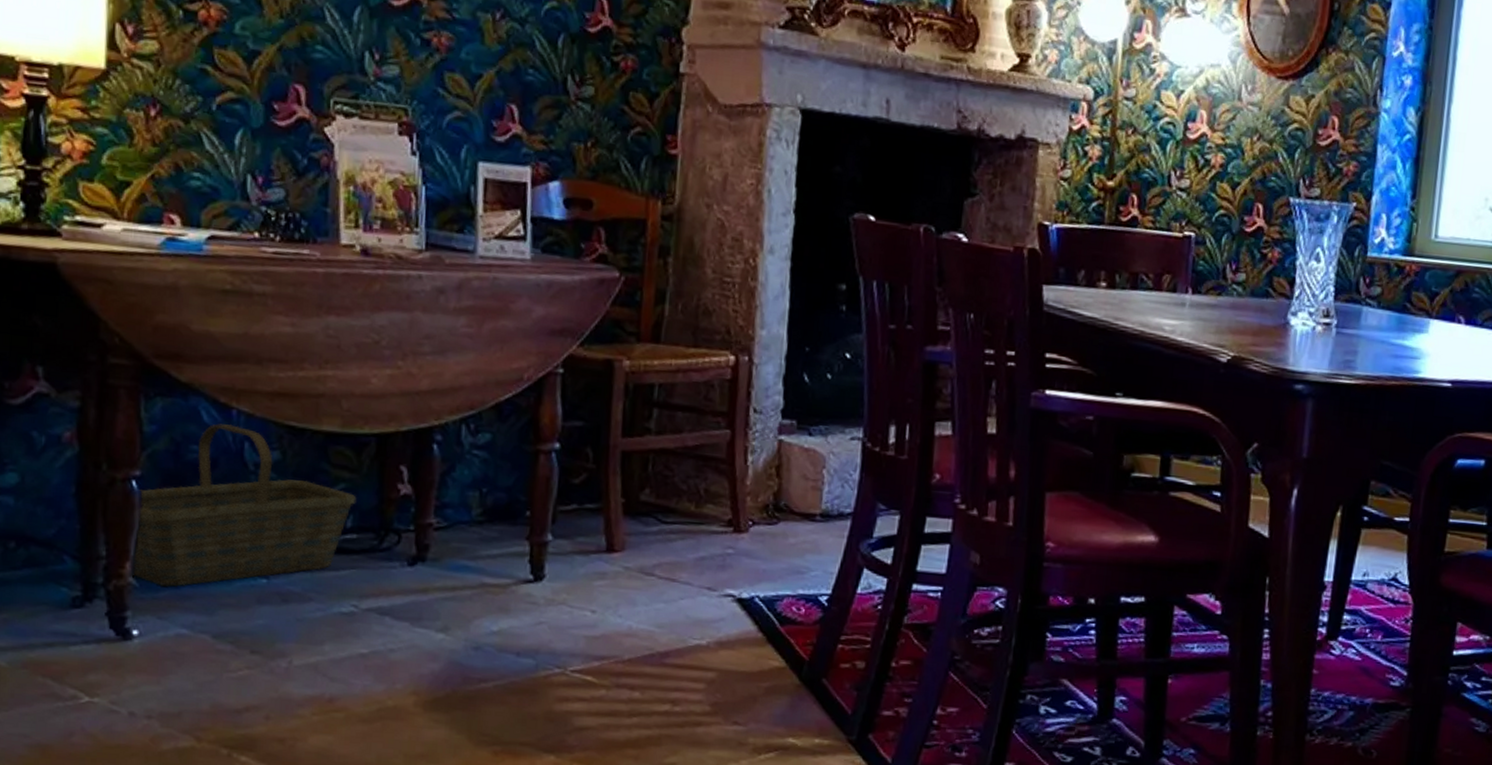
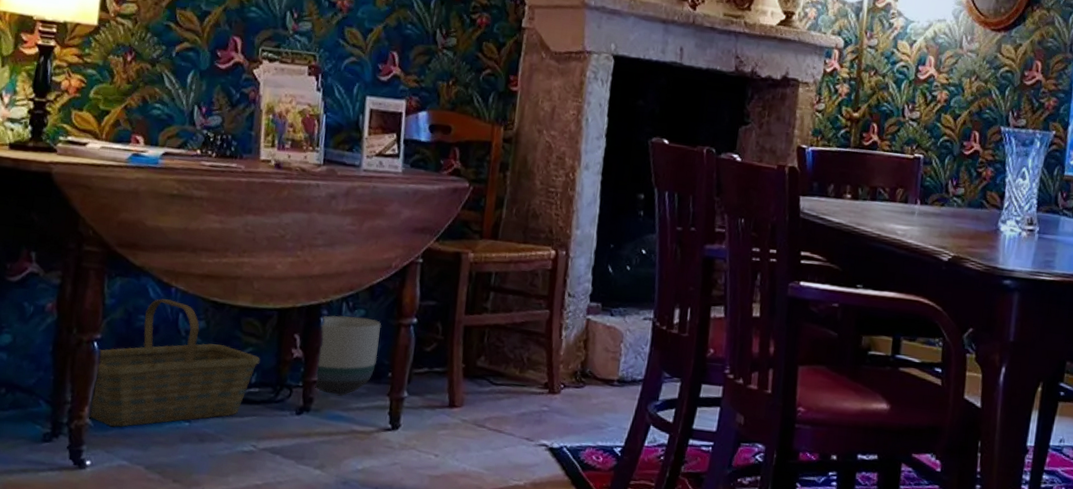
planter: none [431,441,514,540] -> present [315,315,382,395]

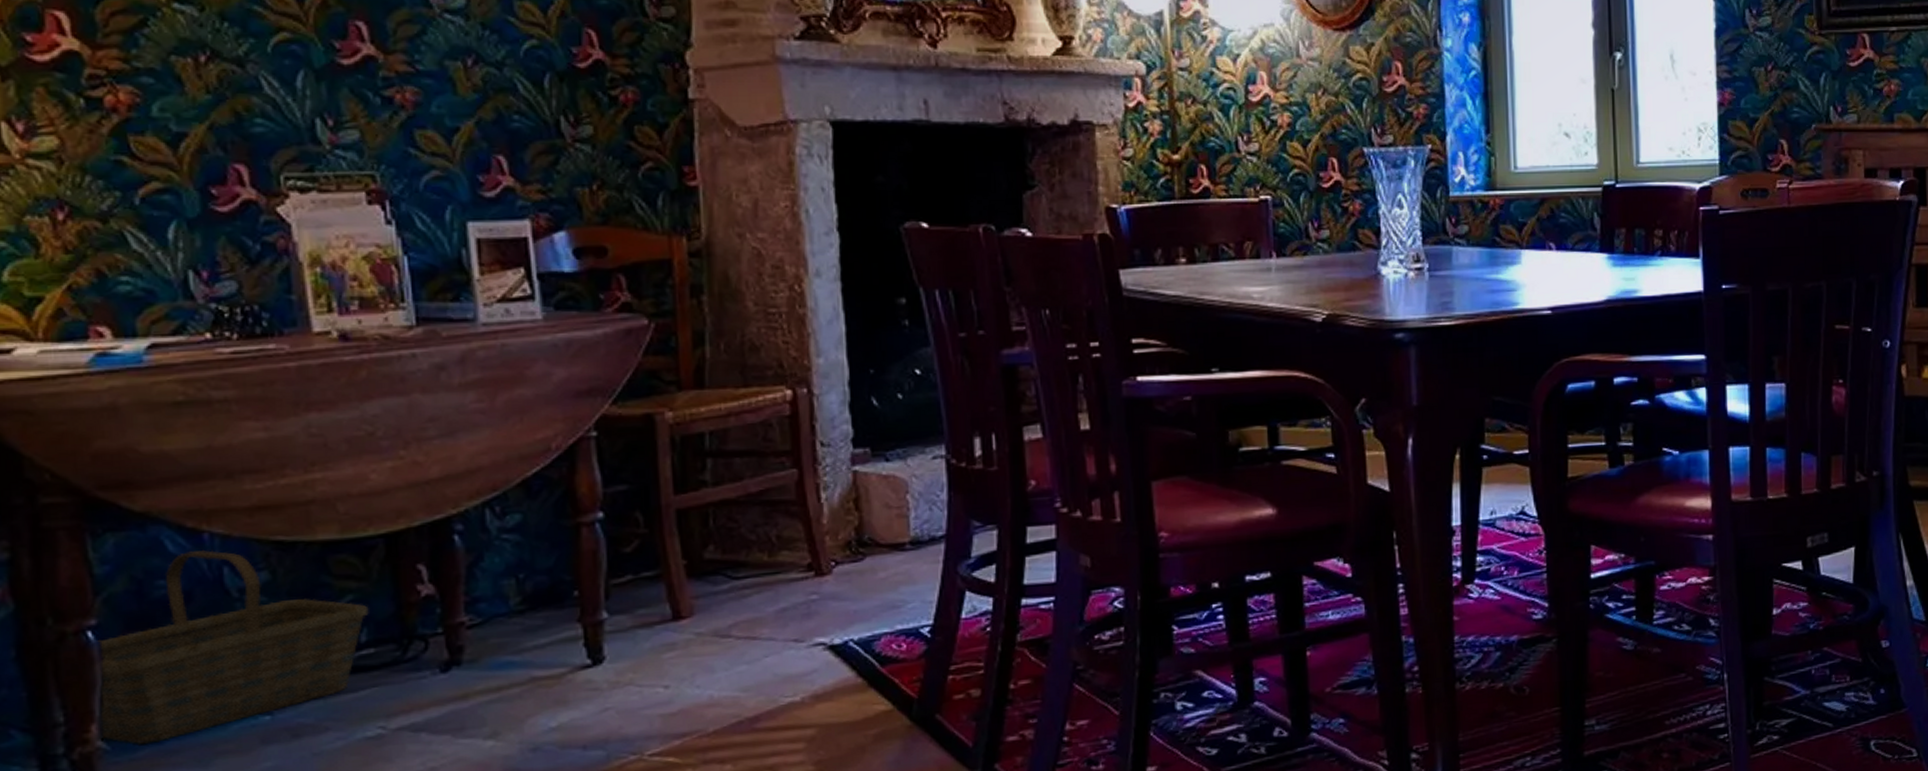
planter: present [315,315,382,395] -> none [455,523,553,636]

